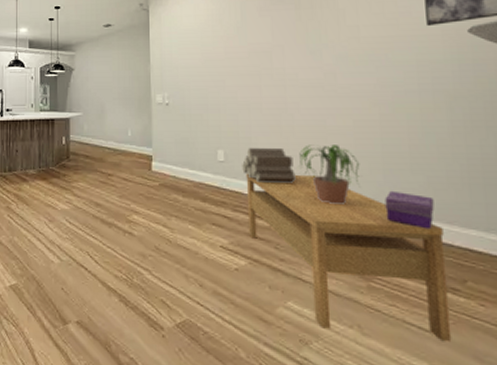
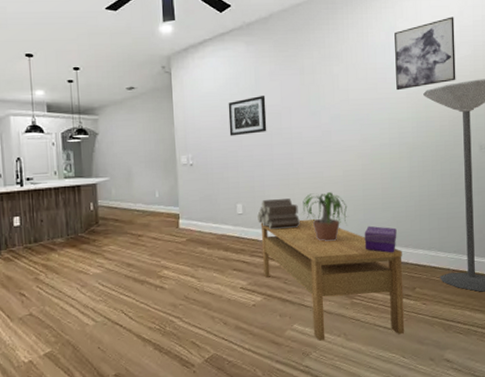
wall art: none [209,31,255,76] -> present [228,95,267,136]

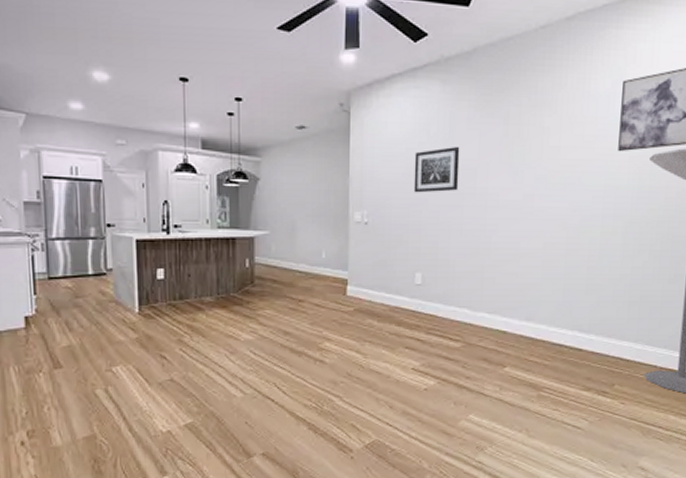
log pile: present [257,199,300,229] -> none [438,271,487,305]
coffee table: present [260,219,405,341] -> none [439,296,604,436]
potted plant: present [302,192,348,242] -> none [491,267,545,323]
decorative box: present [364,225,397,253] -> none [560,309,600,343]

